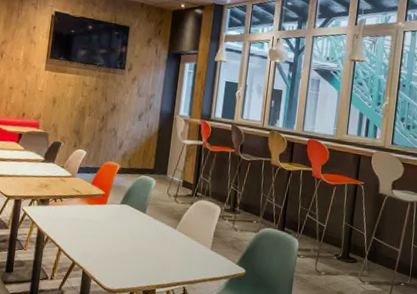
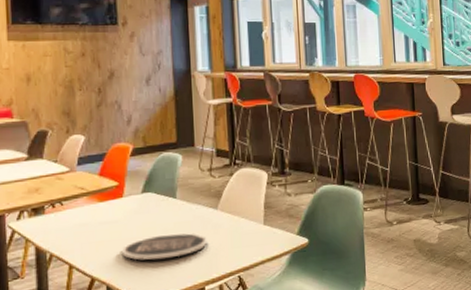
plate: none [97,239,164,260] -> present [121,233,207,260]

